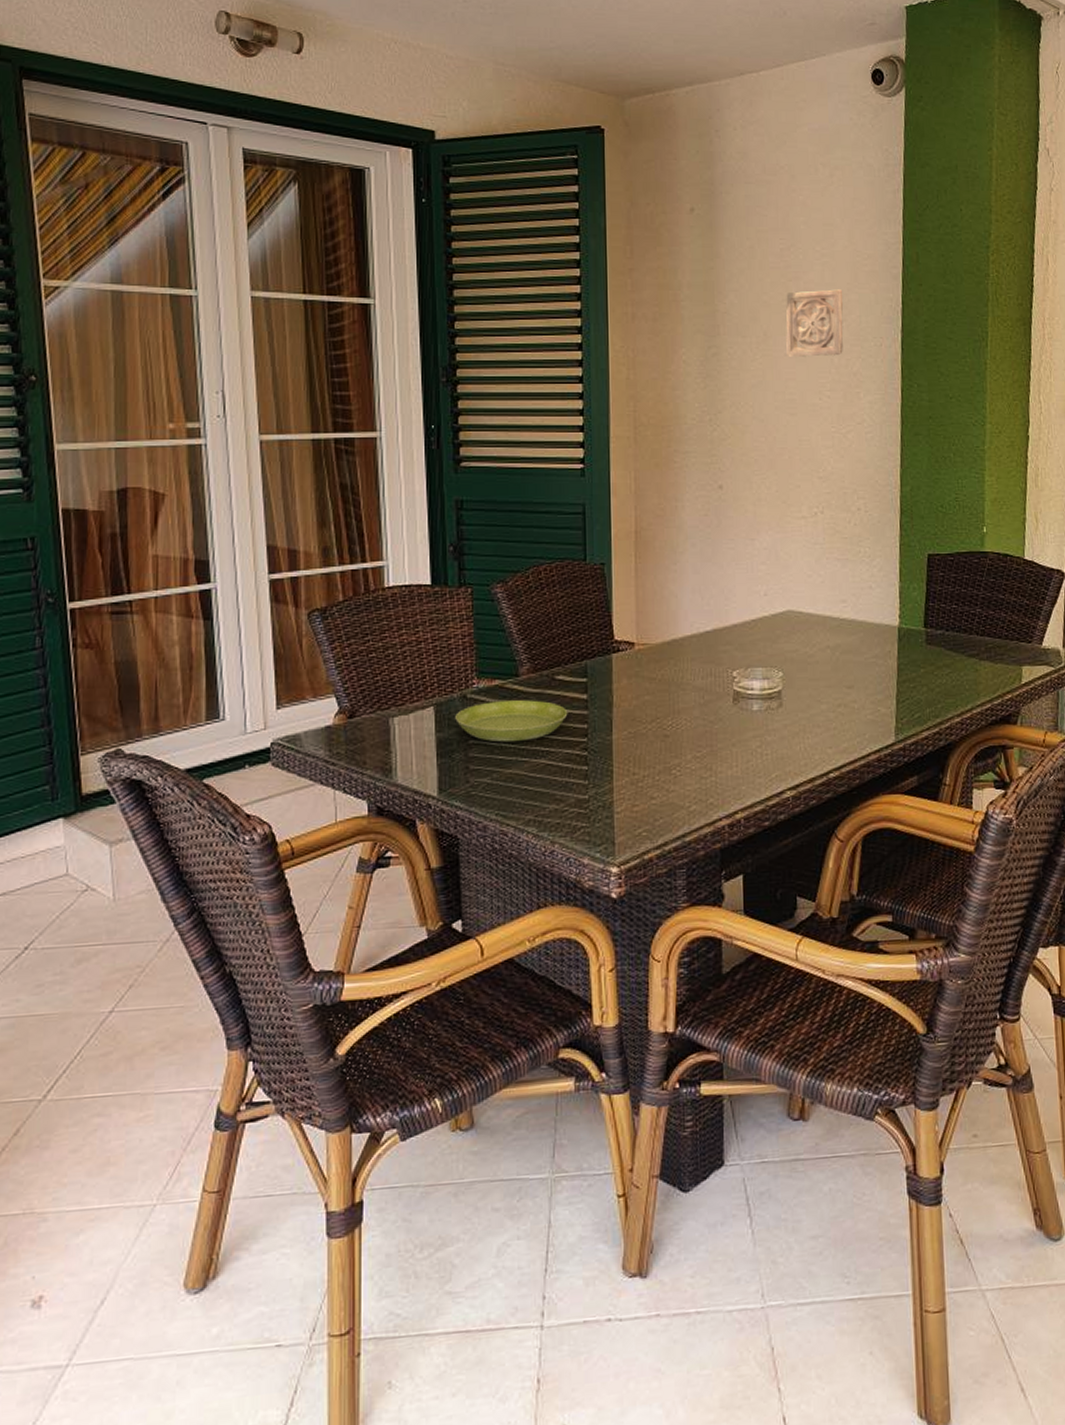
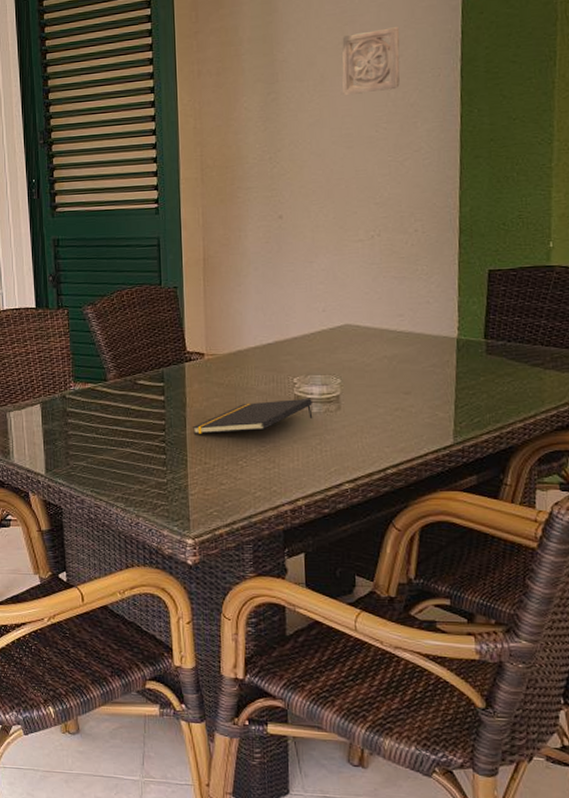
saucer: present [455,700,568,743] -> none [57,400,148,434]
notepad: none [620,693,753,739] -> present [193,398,313,434]

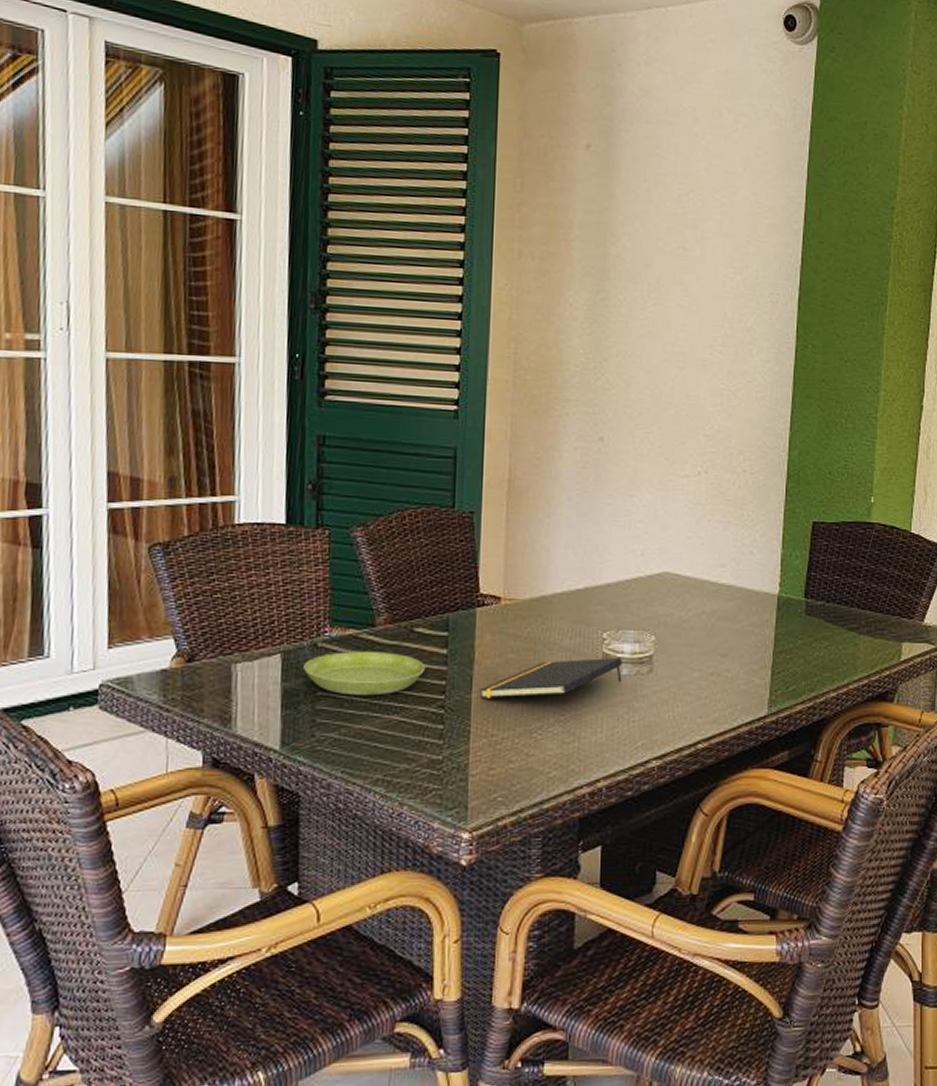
saucer: none [57,400,148,434] -> present [303,652,426,696]
wall ornament: present [342,27,400,96] -> none [679,240,740,310]

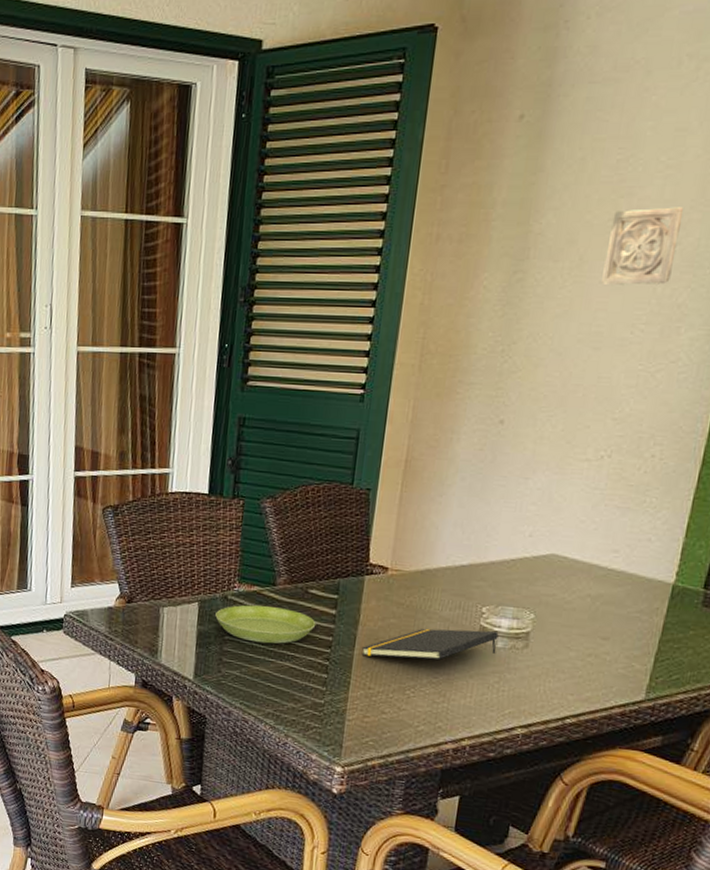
wall ornament: none [679,240,740,310] -> present [602,207,683,286]

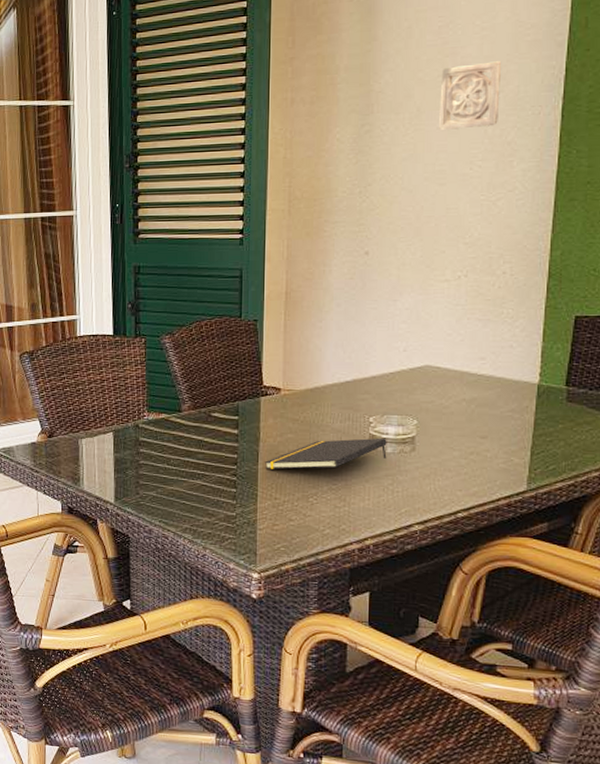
saucer: present [215,604,316,644] -> none [129,431,221,465]

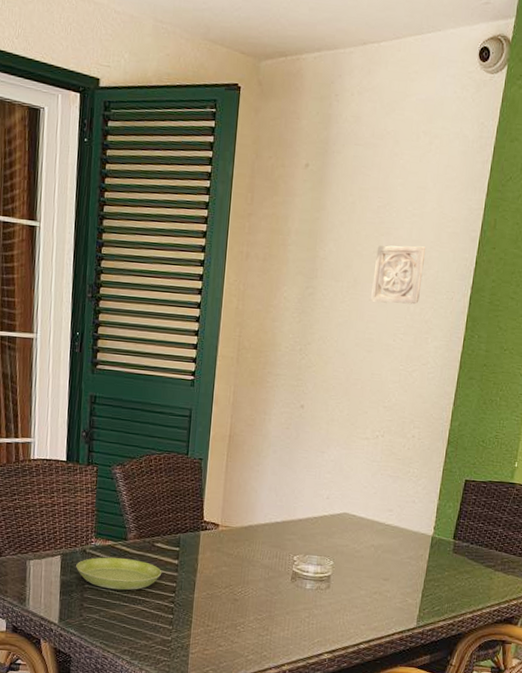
saucer: none [129,431,221,465] -> present [76,557,162,591]
notepad: present [265,437,387,469] -> none [200,574,307,600]

